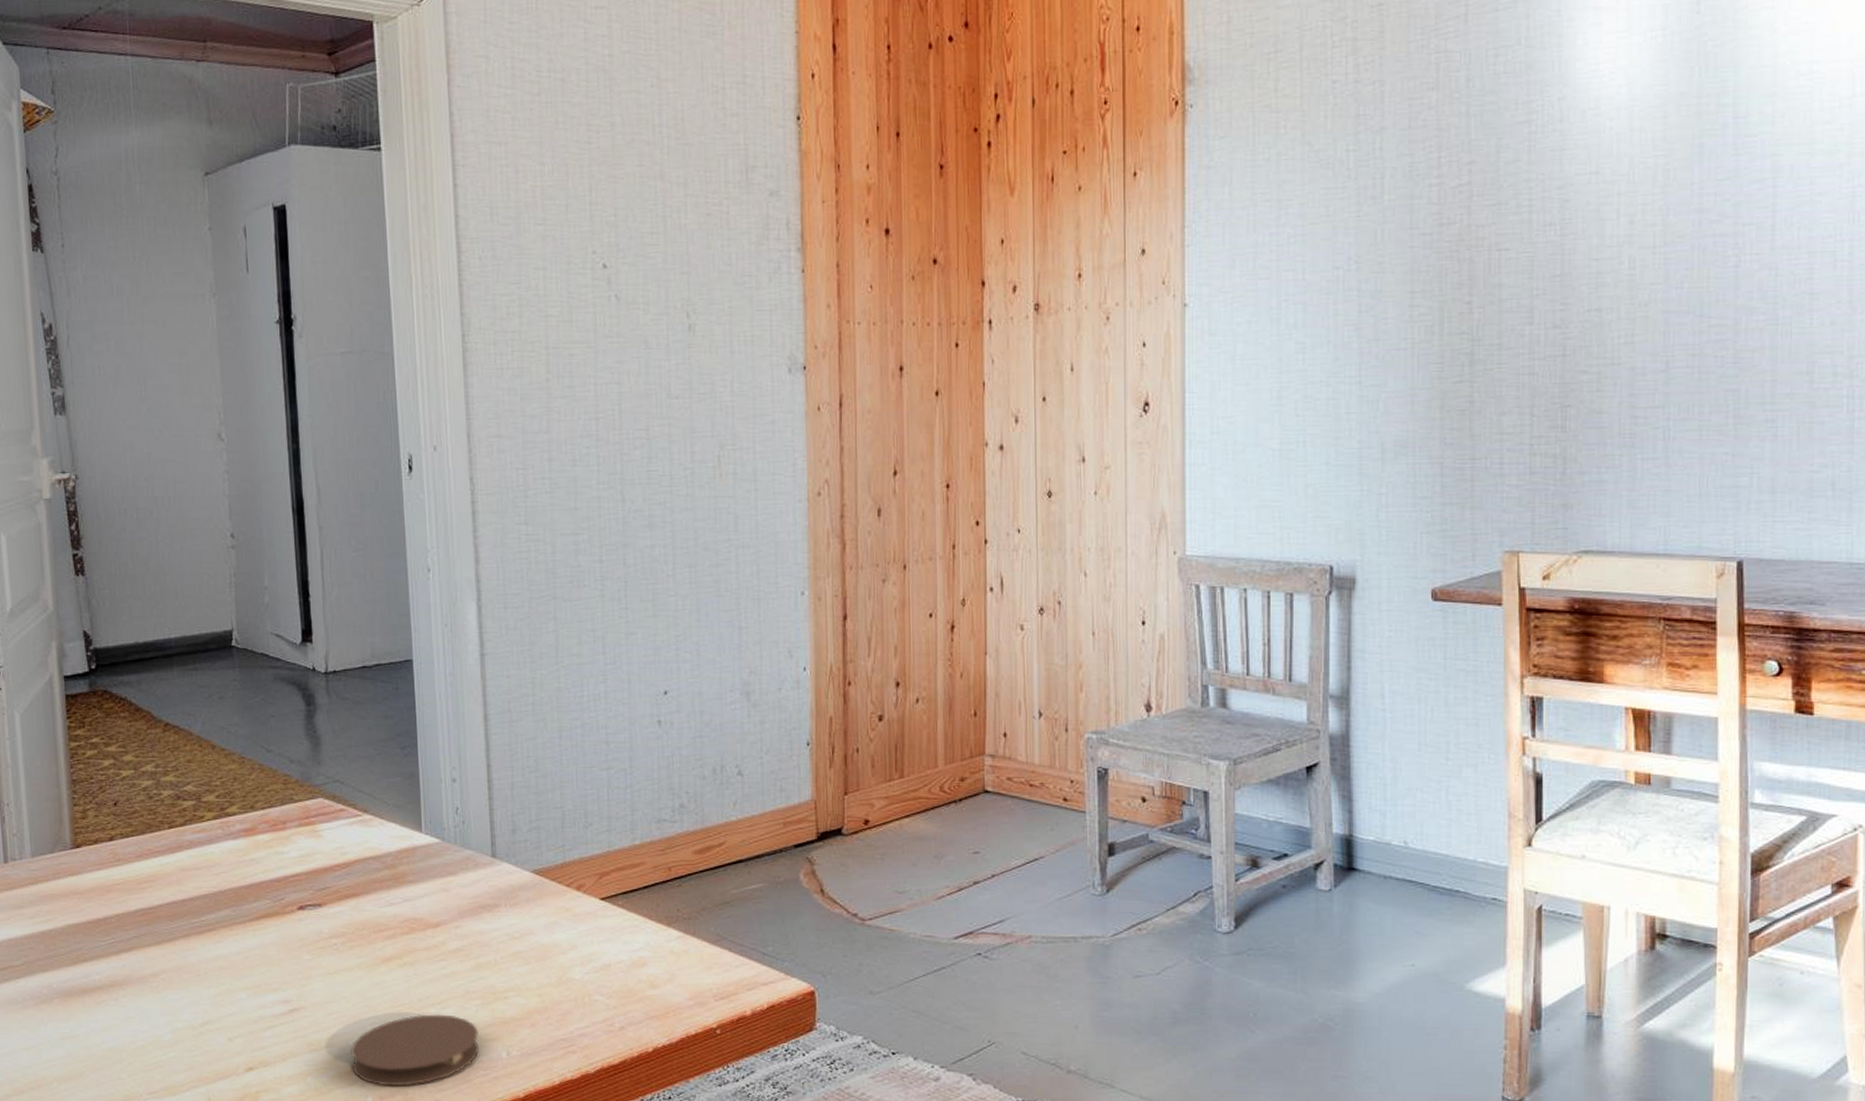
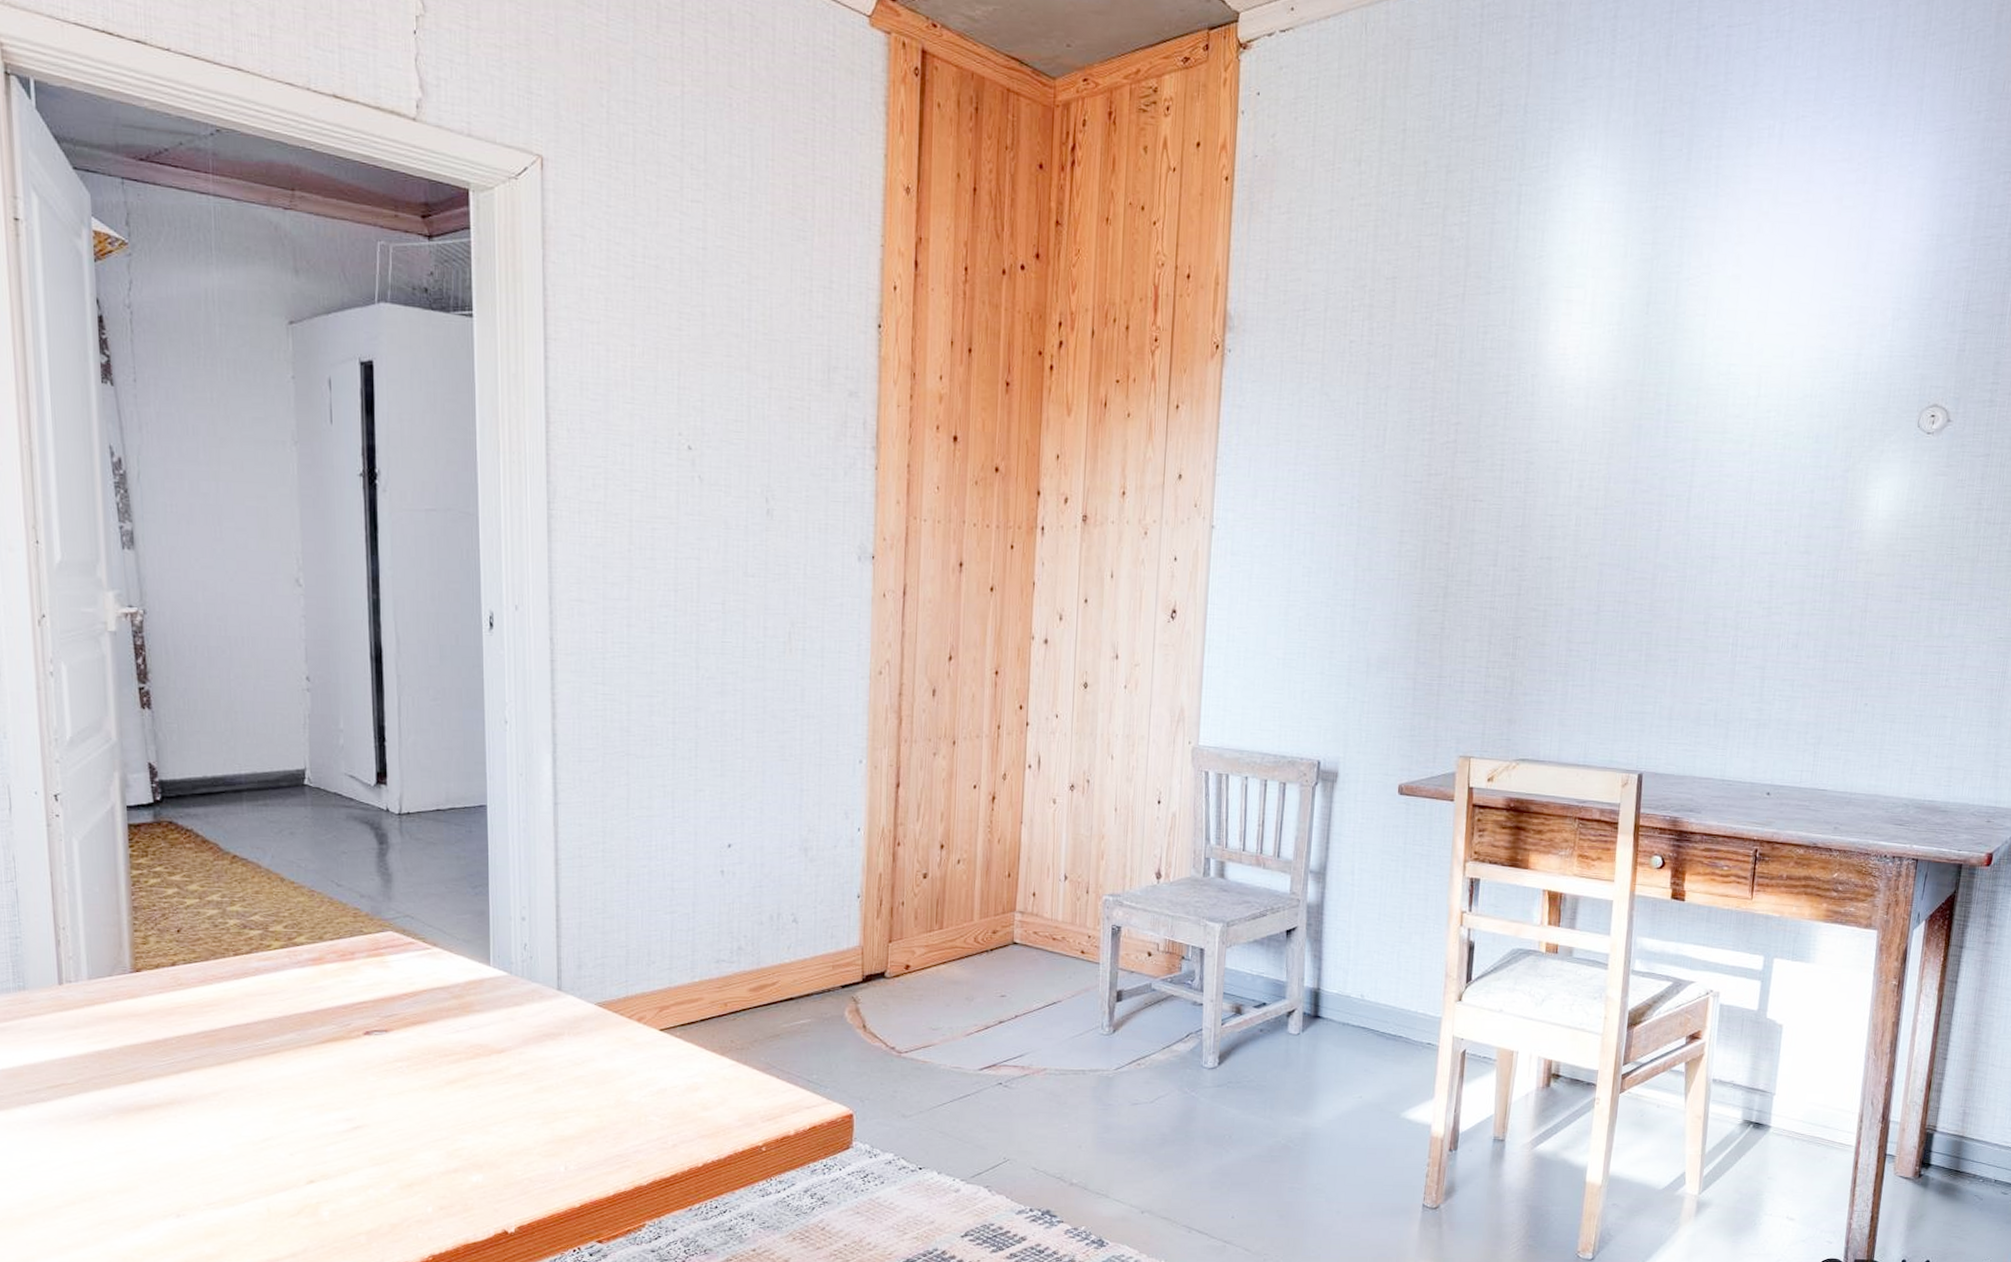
coaster: present [350,1014,479,1087] -> none [411,1132,538,1198]

